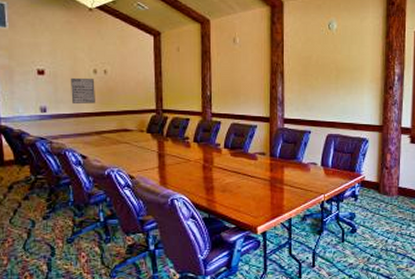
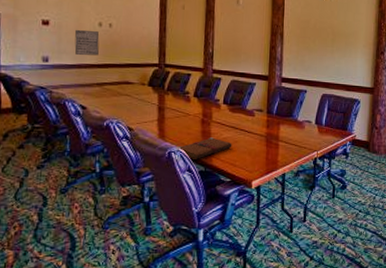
book: none [178,183,235,206] -> present [175,137,232,159]

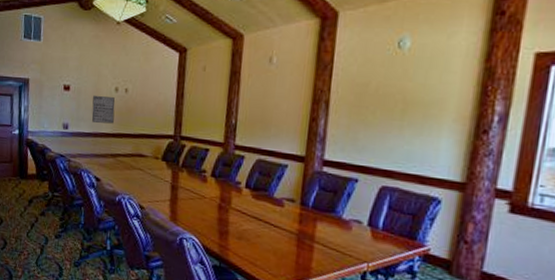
book: present [175,137,232,159] -> none [188,227,254,251]

